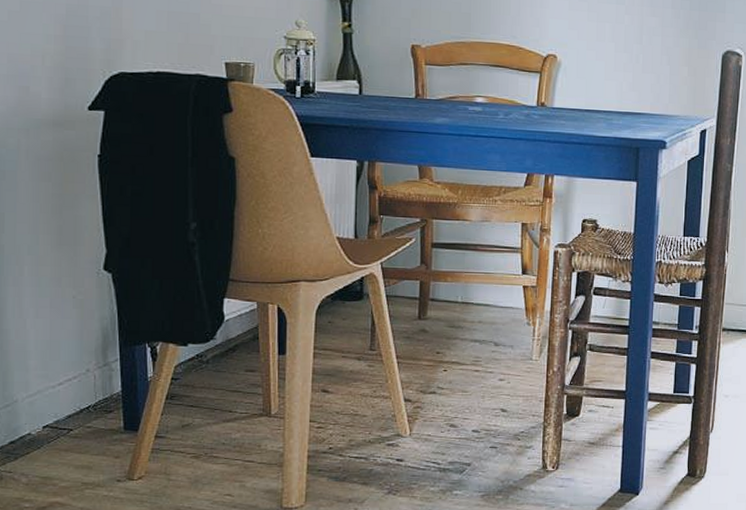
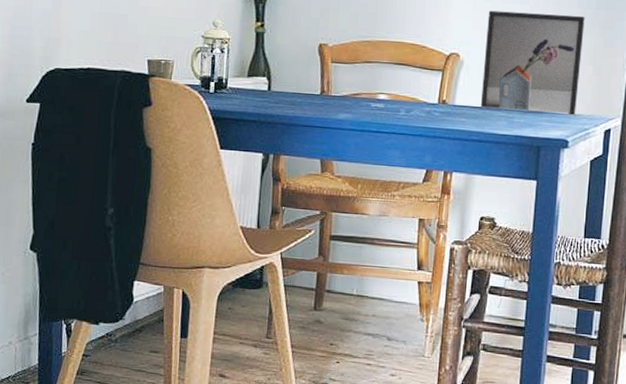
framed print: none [579,11,679,118] -> present [480,10,585,117]

